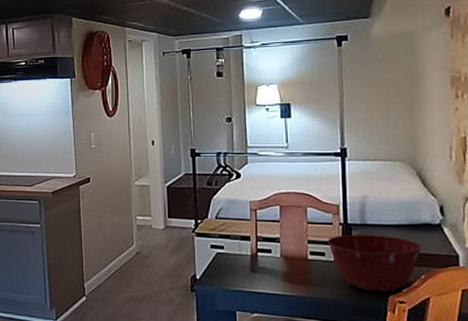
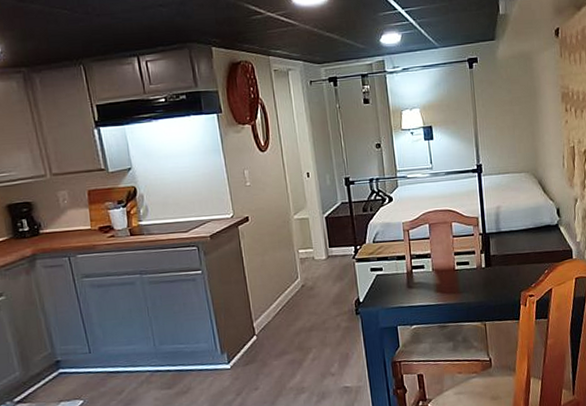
mixing bowl: present [327,234,422,292] -> none [470,240,545,290]

